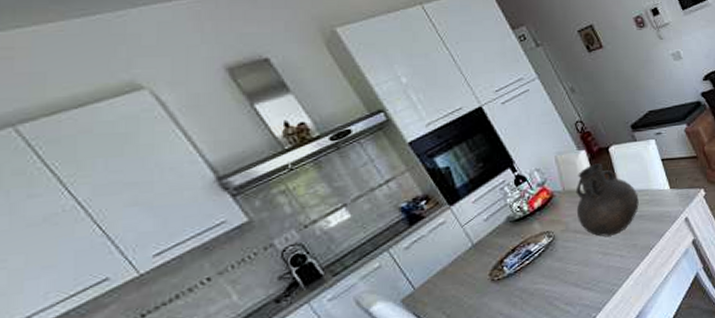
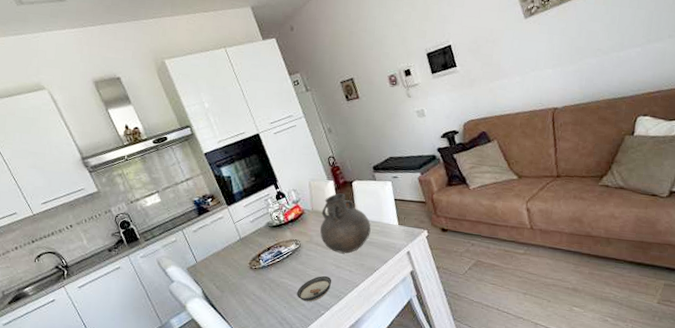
saucer: none [558,268,601,307] -> present [296,275,332,302]

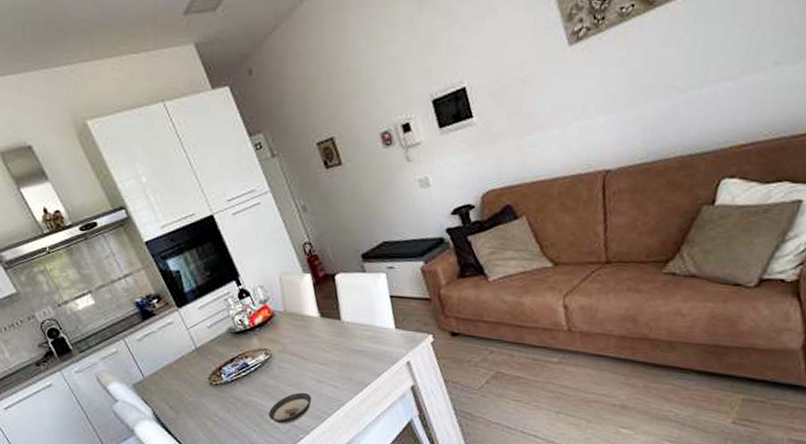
vase: present [319,193,371,253] -> none [294,289,360,365]

